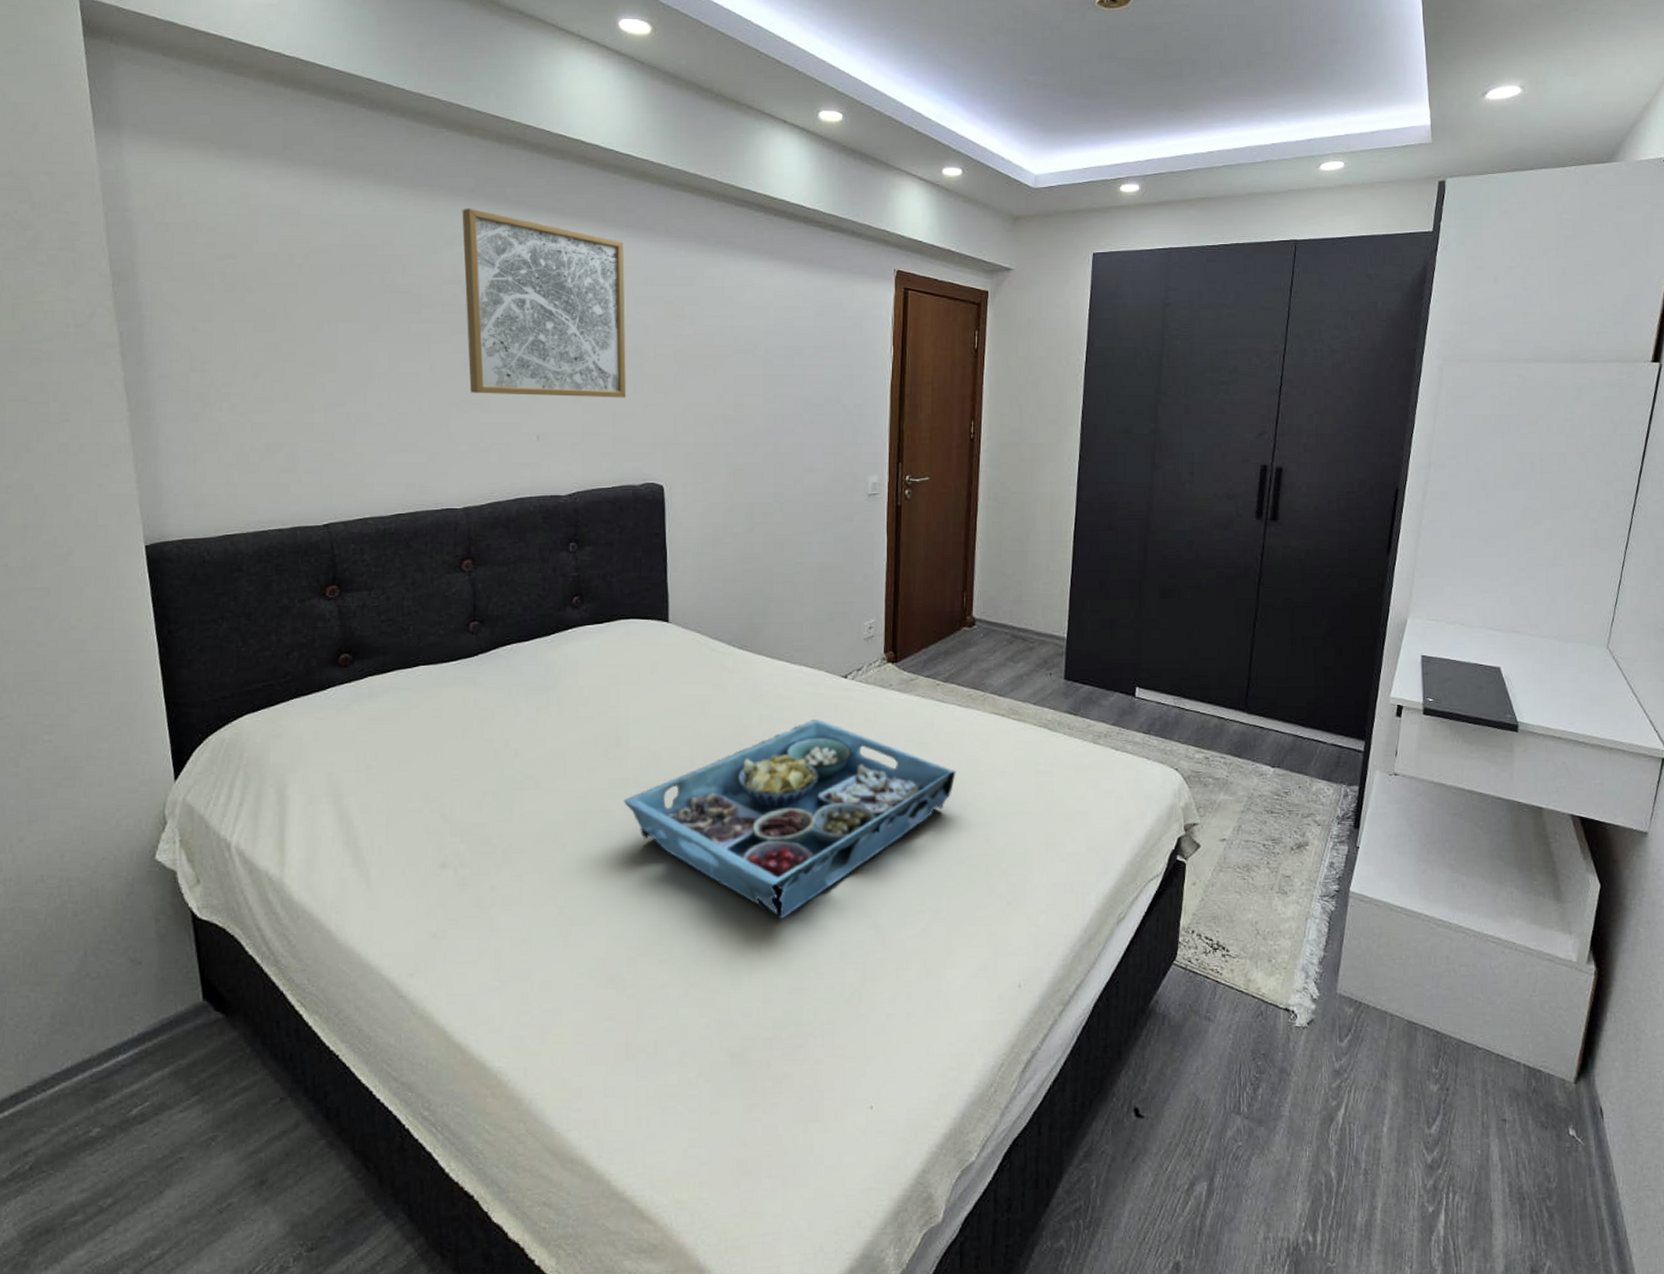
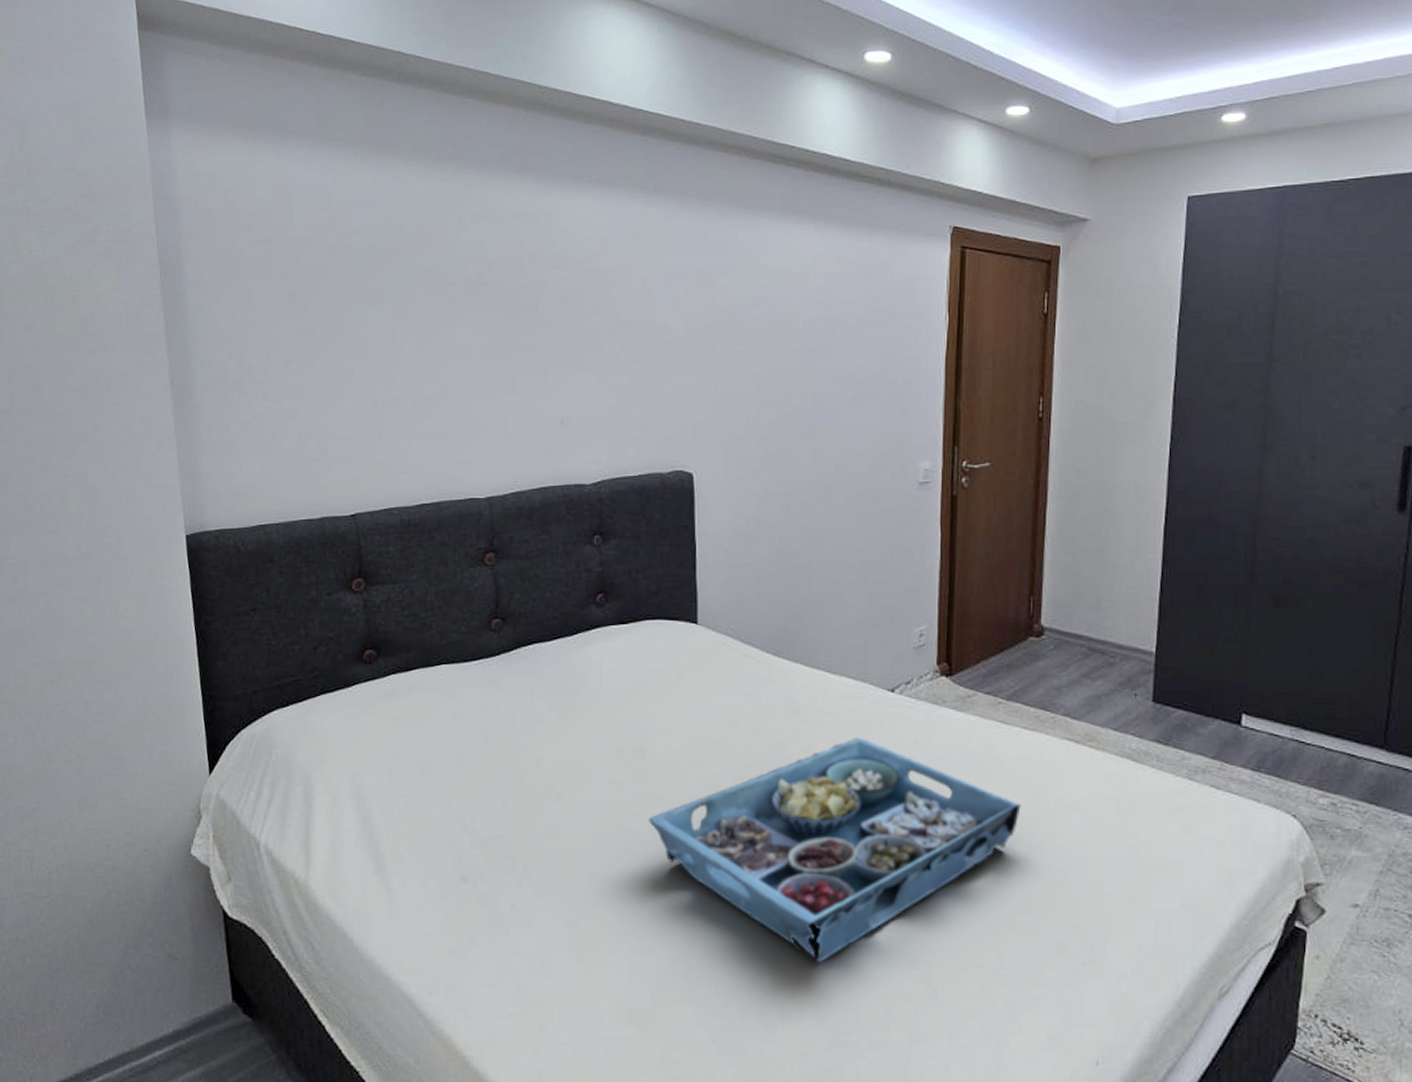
wall art: present [462,208,626,398] -> none [488,180,654,378]

